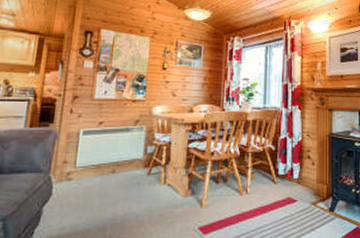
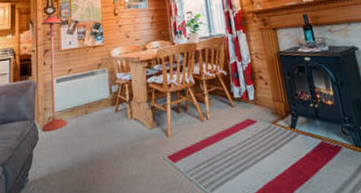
floor lamp: none [56,56,100,188] -> present [41,14,67,132]

